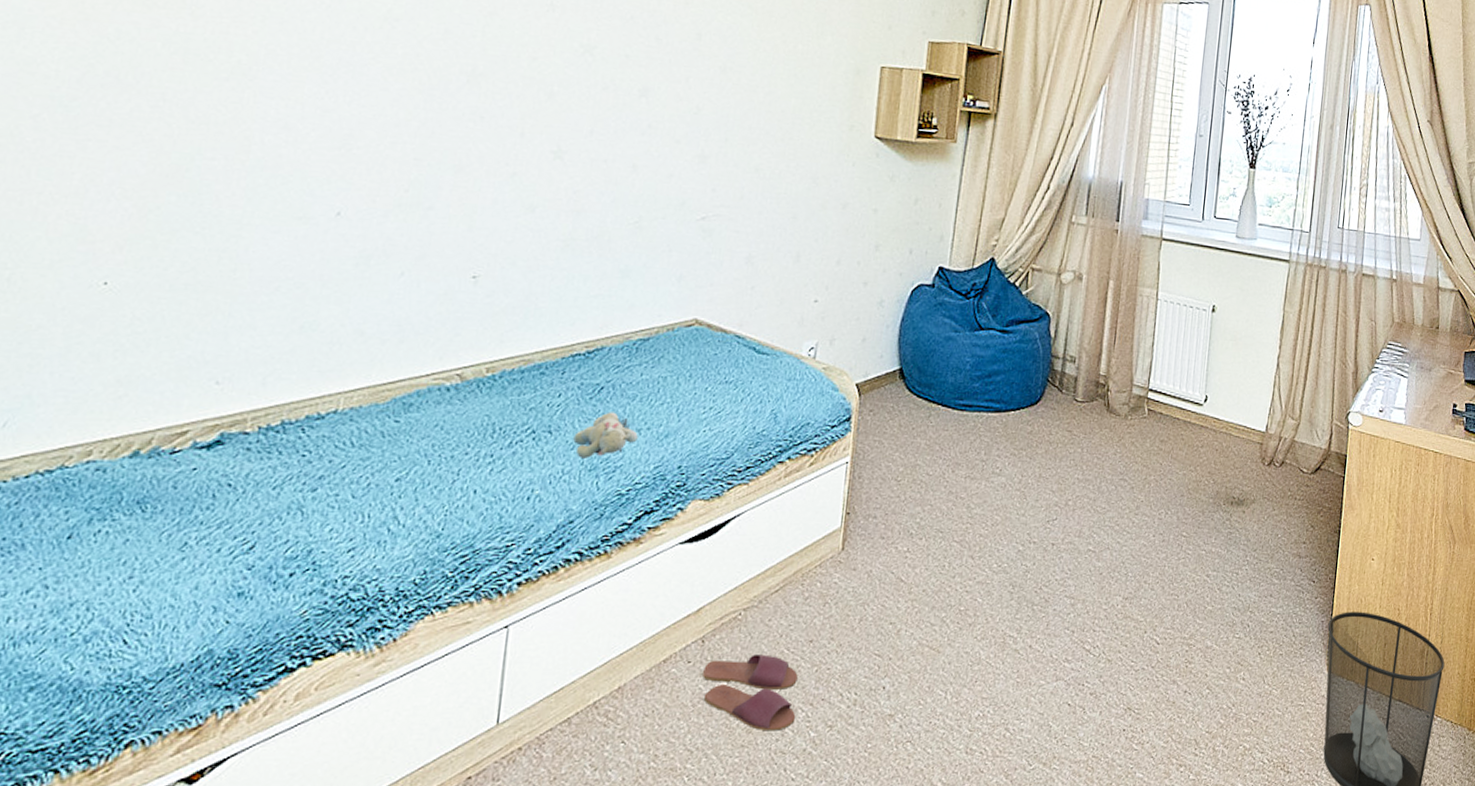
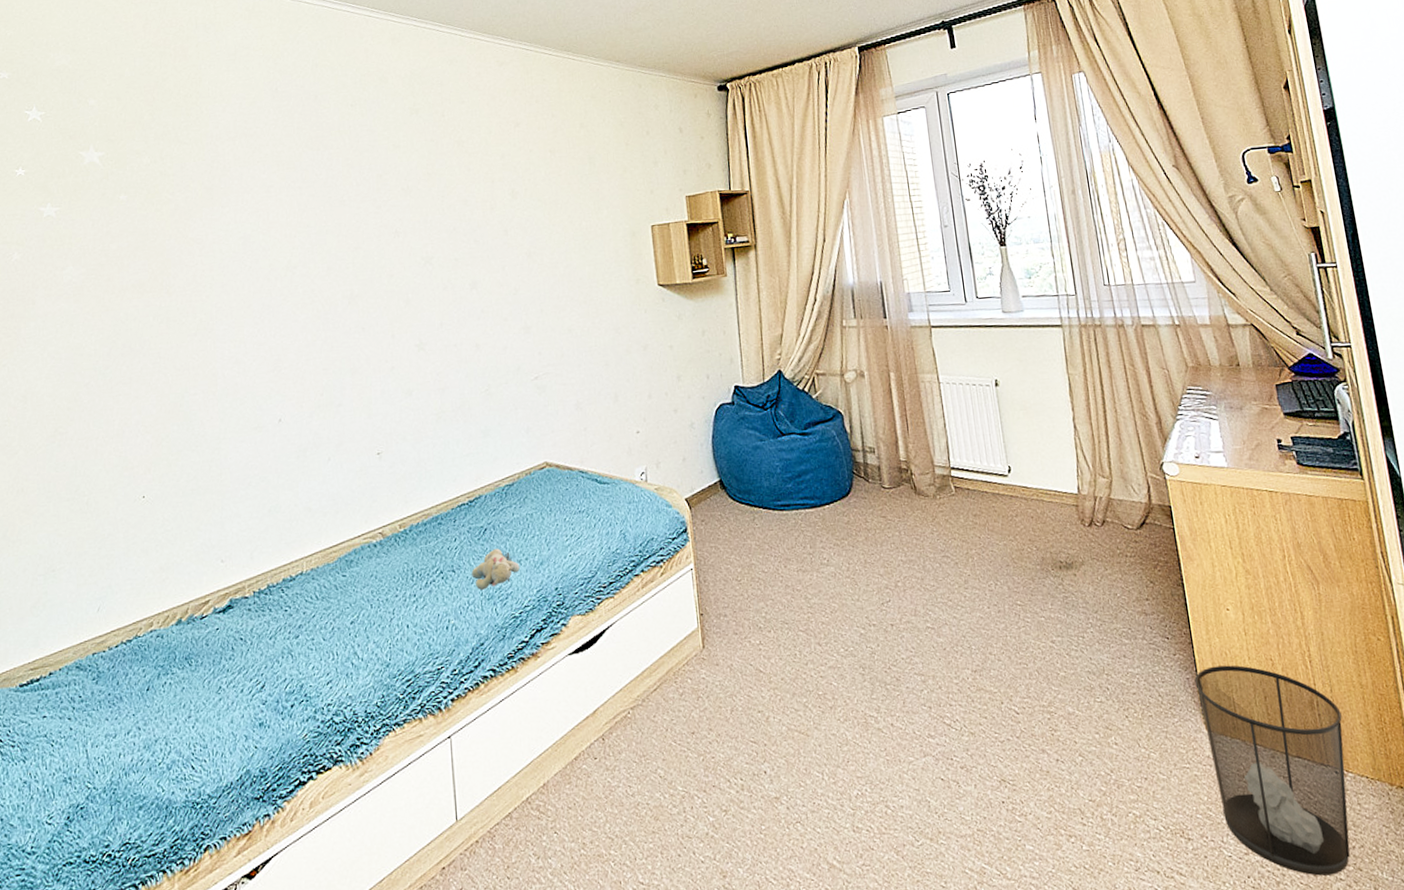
slippers: present [703,654,798,731] -> none [608,747,694,818]

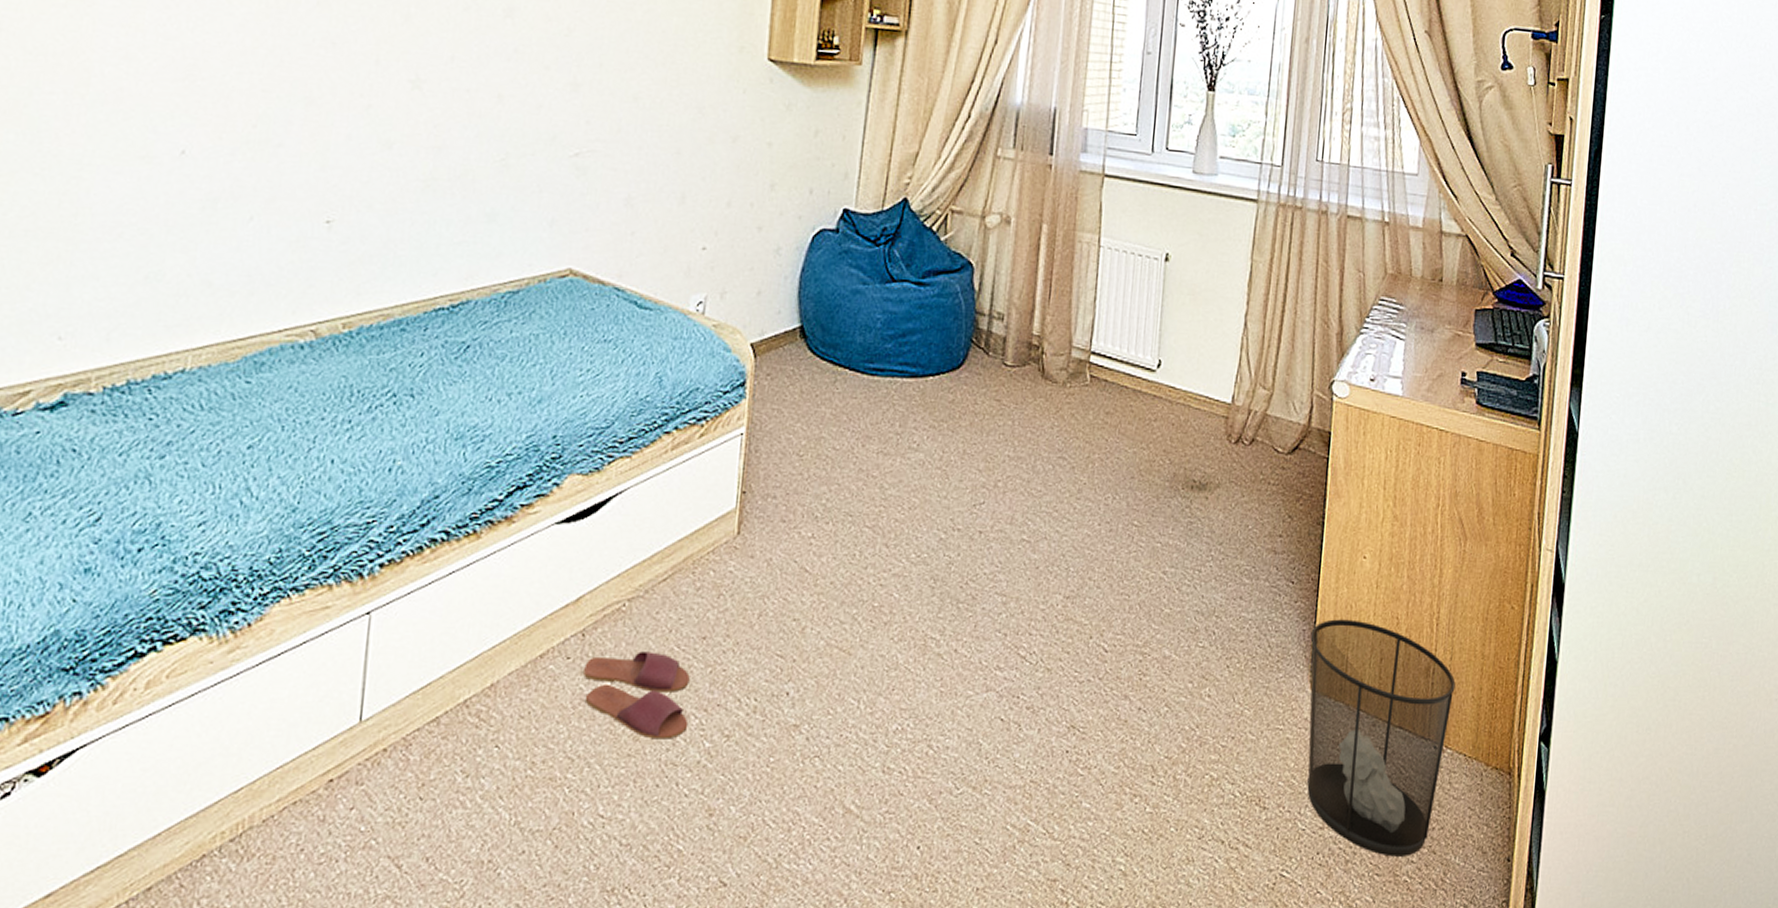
stuffed animal: present [471,548,520,590] -> none [437,373,508,426]
slippers: none [608,747,694,818] -> present [583,651,690,739]

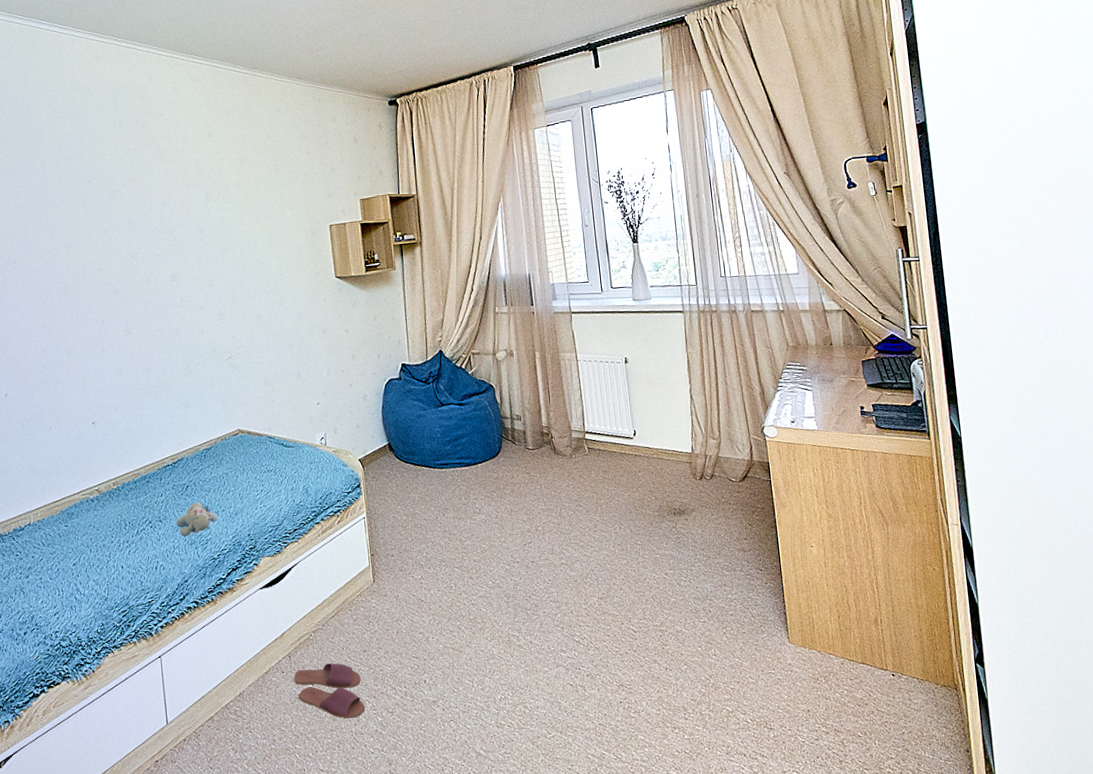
stuffed animal: none [437,373,508,426] -> present [176,502,218,537]
waste bin: present [1307,619,1456,857] -> none [781,591,900,756]

